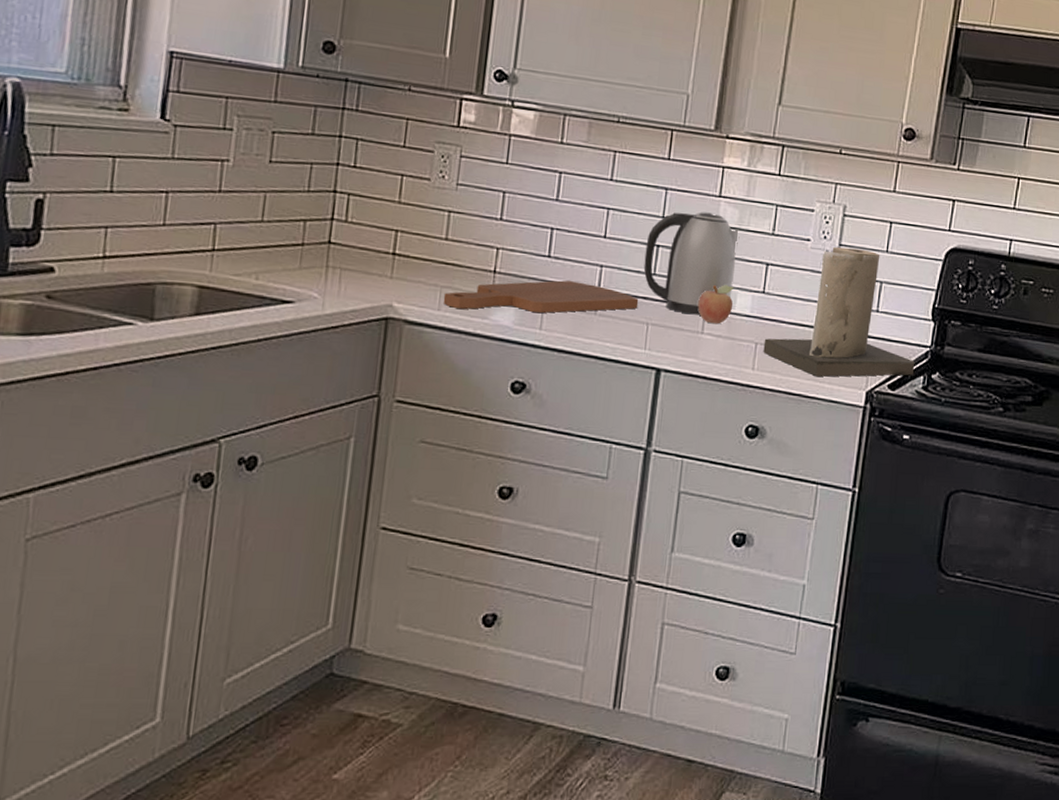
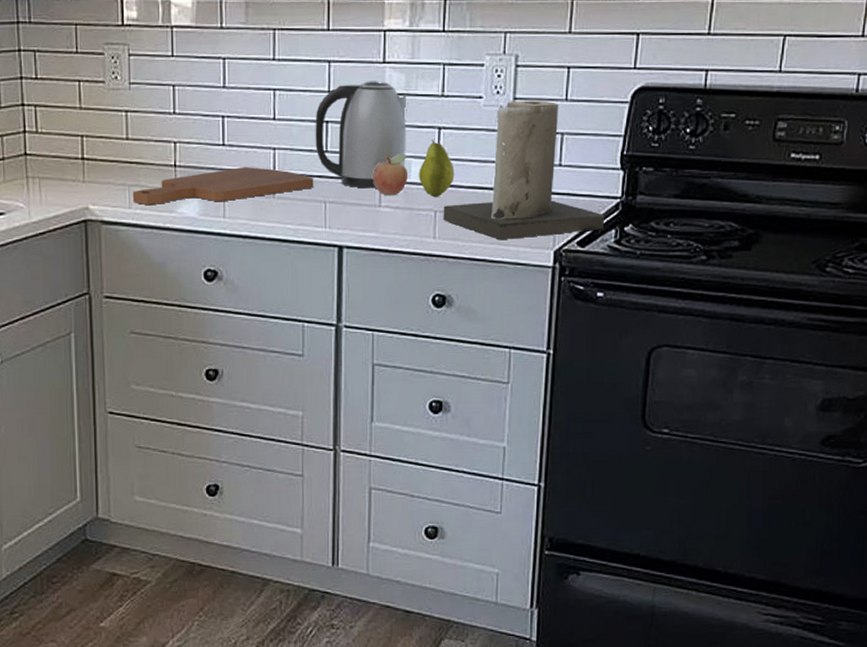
fruit: none [743,273,778,330] -> present [419,139,455,198]

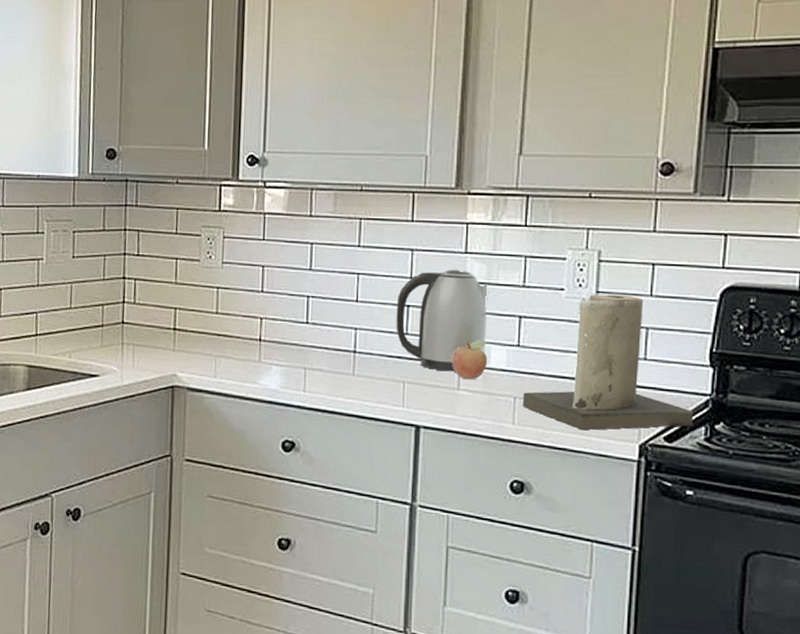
cutting board: present [132,166,314,206] -> none [218,344,394,377]
fruit: present [419,139,455,198] -> none [498,327,535,384]

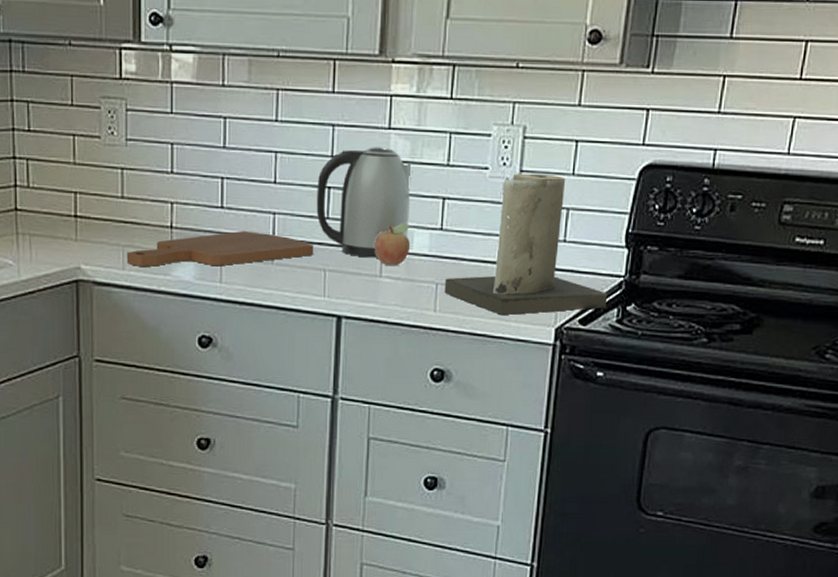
cutting board: none [218,344,394,377] -> present [126,230,314,268]

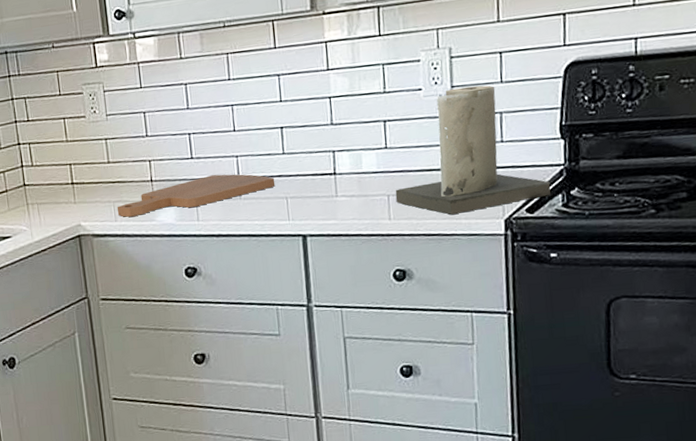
kettle: present [316,147,413,258] -> none [270,86,357,182]
fruit: present [374,224,411,266] -> none [327,148,360,187]

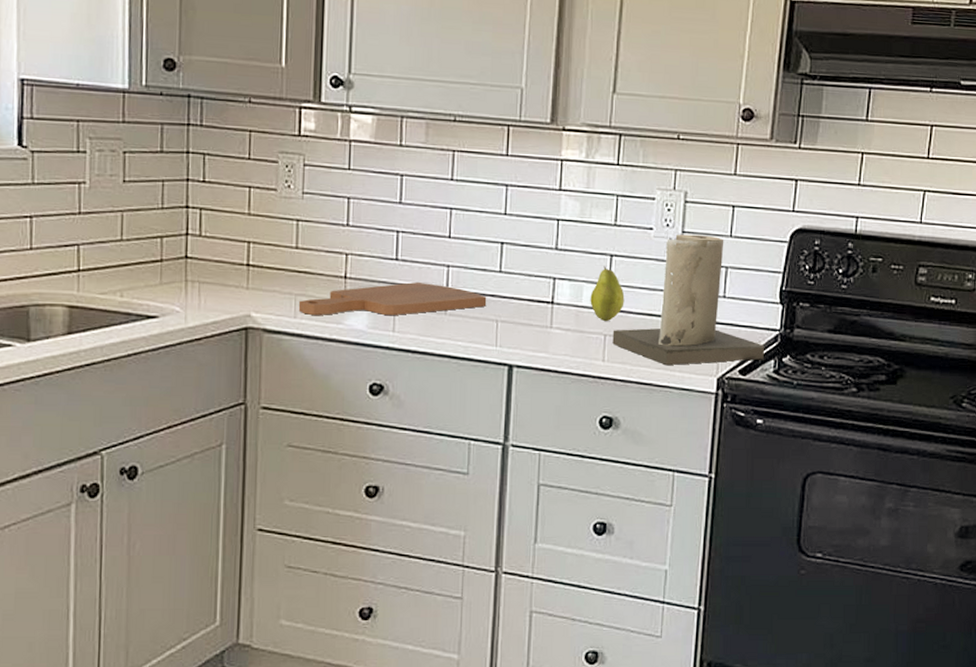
fruit: none [369,131,403,184] -> present [590,265,625,322]

